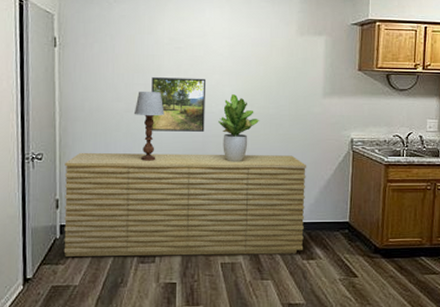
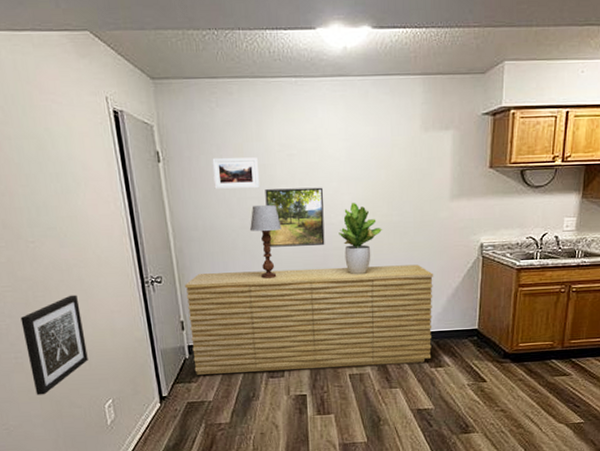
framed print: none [104,46,147,76] -> present [212,157,259,190]

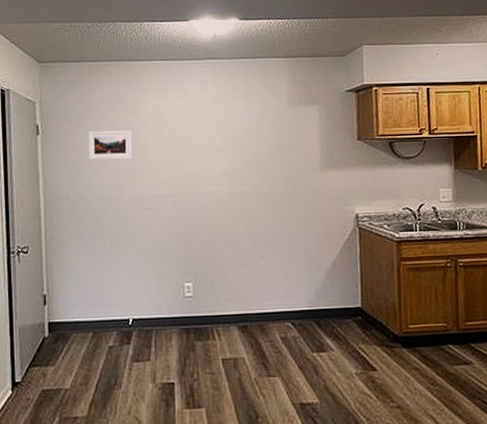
sideboard: present [185,264,434,375] -> none [51,236,313,357]
table lamp: present [249,204,282,279] -> none [120,174,152,249]
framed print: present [265,187,325,247] -> none [137,158,196,217]
potted plant: present [339,202,383,275] -> none [210,172,255,247]

